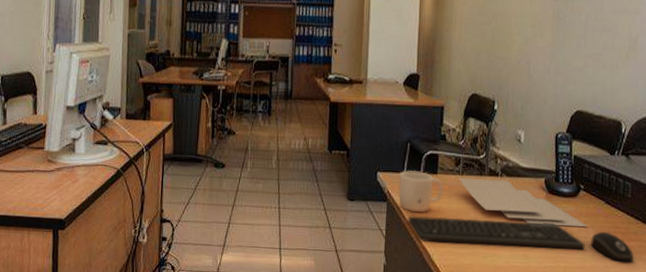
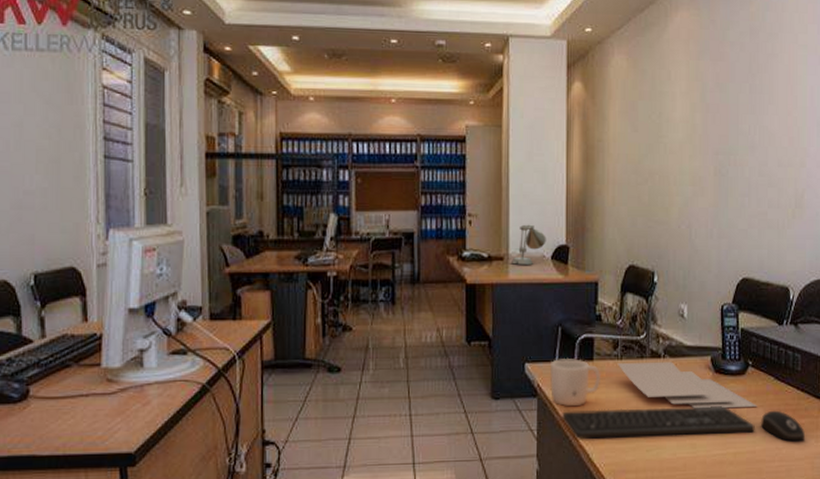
desk lamp: none [369,54,400,90] -> present [512,224,546,266]

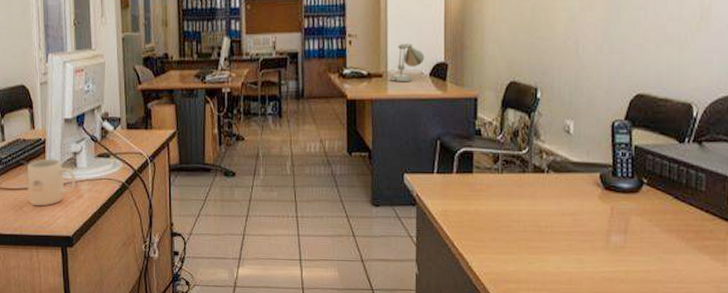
mug: none [74,358,142,418] -> present [26,159,76,207]
mug: present [549,357,600,407] -> none [428,170,480,217]
computer keyboard: present [561,406,755,439] -> none [440,220,650,251]
papers: present [617,361,758,409] -> none [498,176,653,226]
computer mouse: present [760,410,806,442] -> none [656,230,711,264]

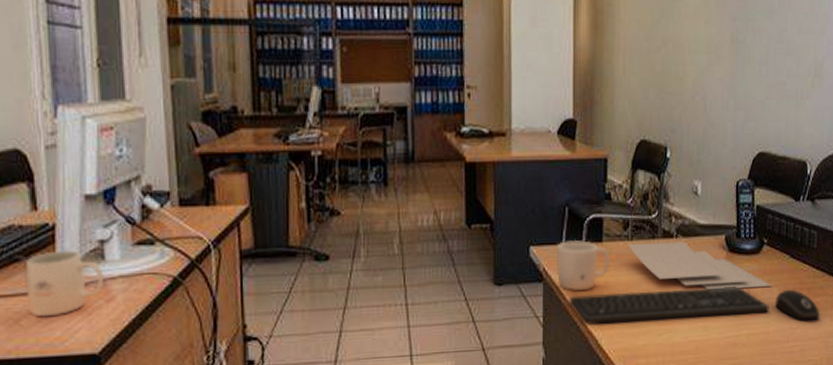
desk lamp: present [390,43,425,83] -> none [515,96,552,142]
mug: none [428,170,480,217] -> present [556,239,610,291]
computer keyboard: none [440,220,650,251] -> present [568,286,769,325]
papers: none [498,176,653,226] -> present [627,241,772,289]
computer mouse: none [656,230,711,264] -> present [774,289,820,321]

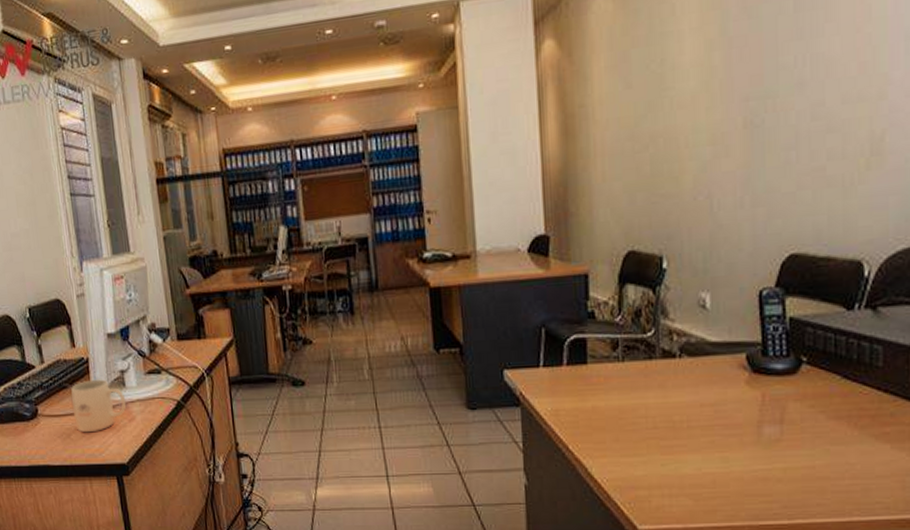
mug: present [556,239,610,291] -> none [533,362,597,416]
computer keyboard: present [568,286,769,325] -> none [550,412,813,452]
papers: present [627,241,772,289] -> none [618,361,817,416]
computer mouse: present [774,289,820,321] -> none [821,416,892,455]

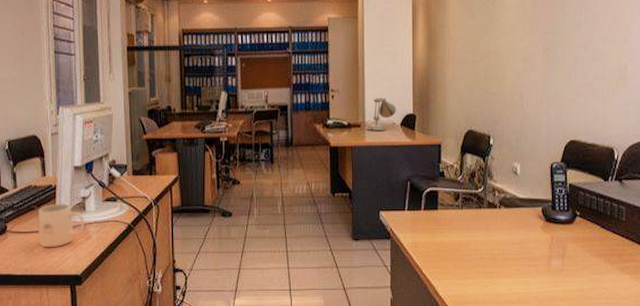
desk lamp: none [480,215,521,263] -> present [367,97,396,132]

